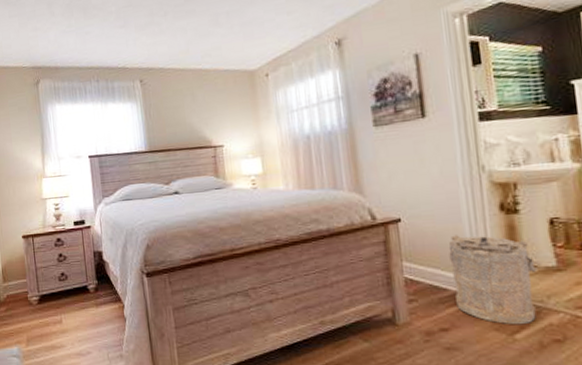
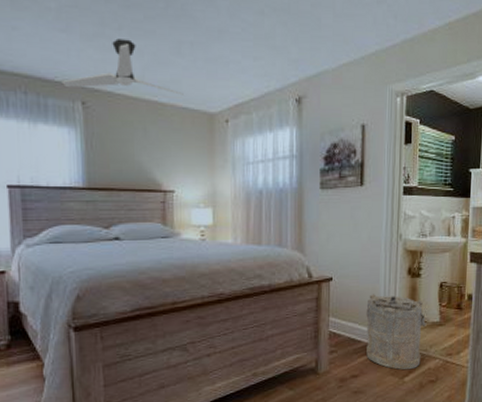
ceiling fan: none [123,21,224,71] -> present [61,38,184,95]

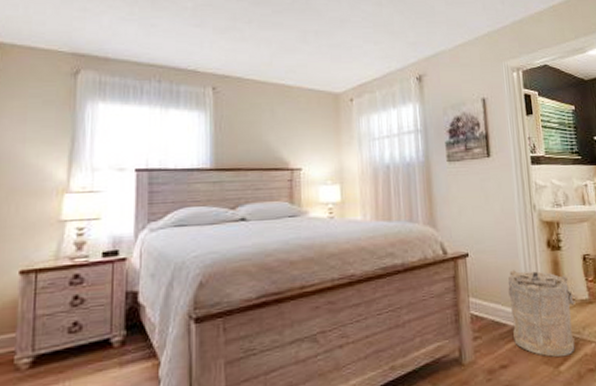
ceiling fan: present [61,38,184,95] -> none [194,31,309,78]

